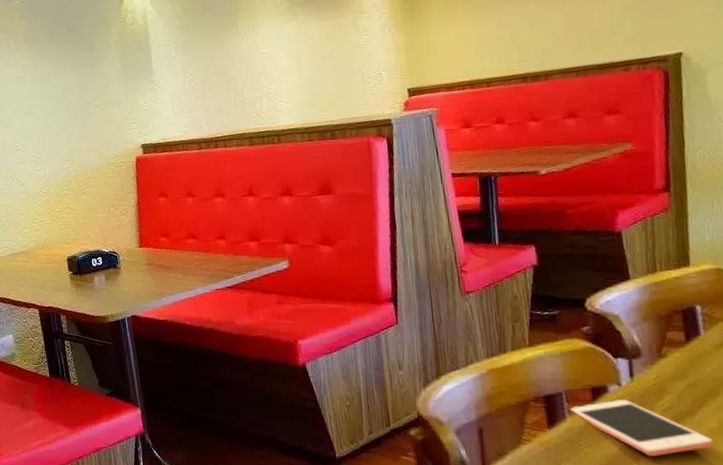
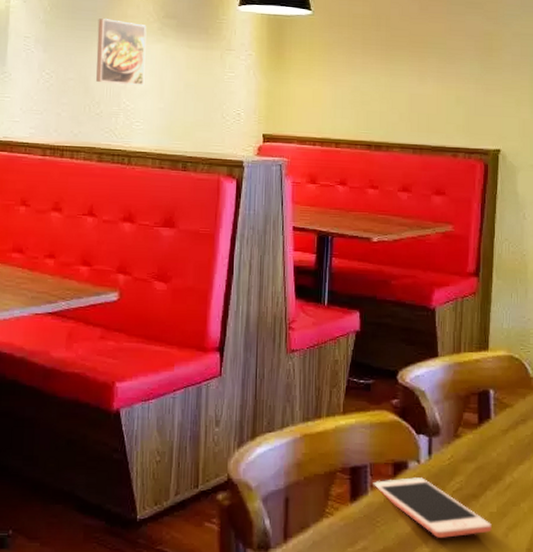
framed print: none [228,8,282,72] -> present [96,18,147,86]

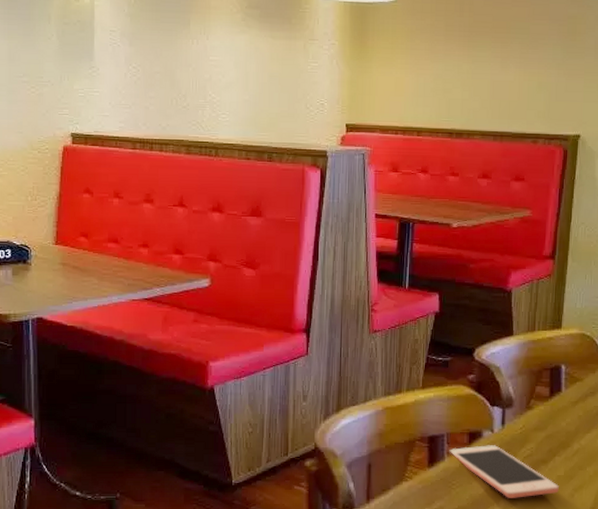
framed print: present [96,18,147,86] -> none [181,10,230,79]

